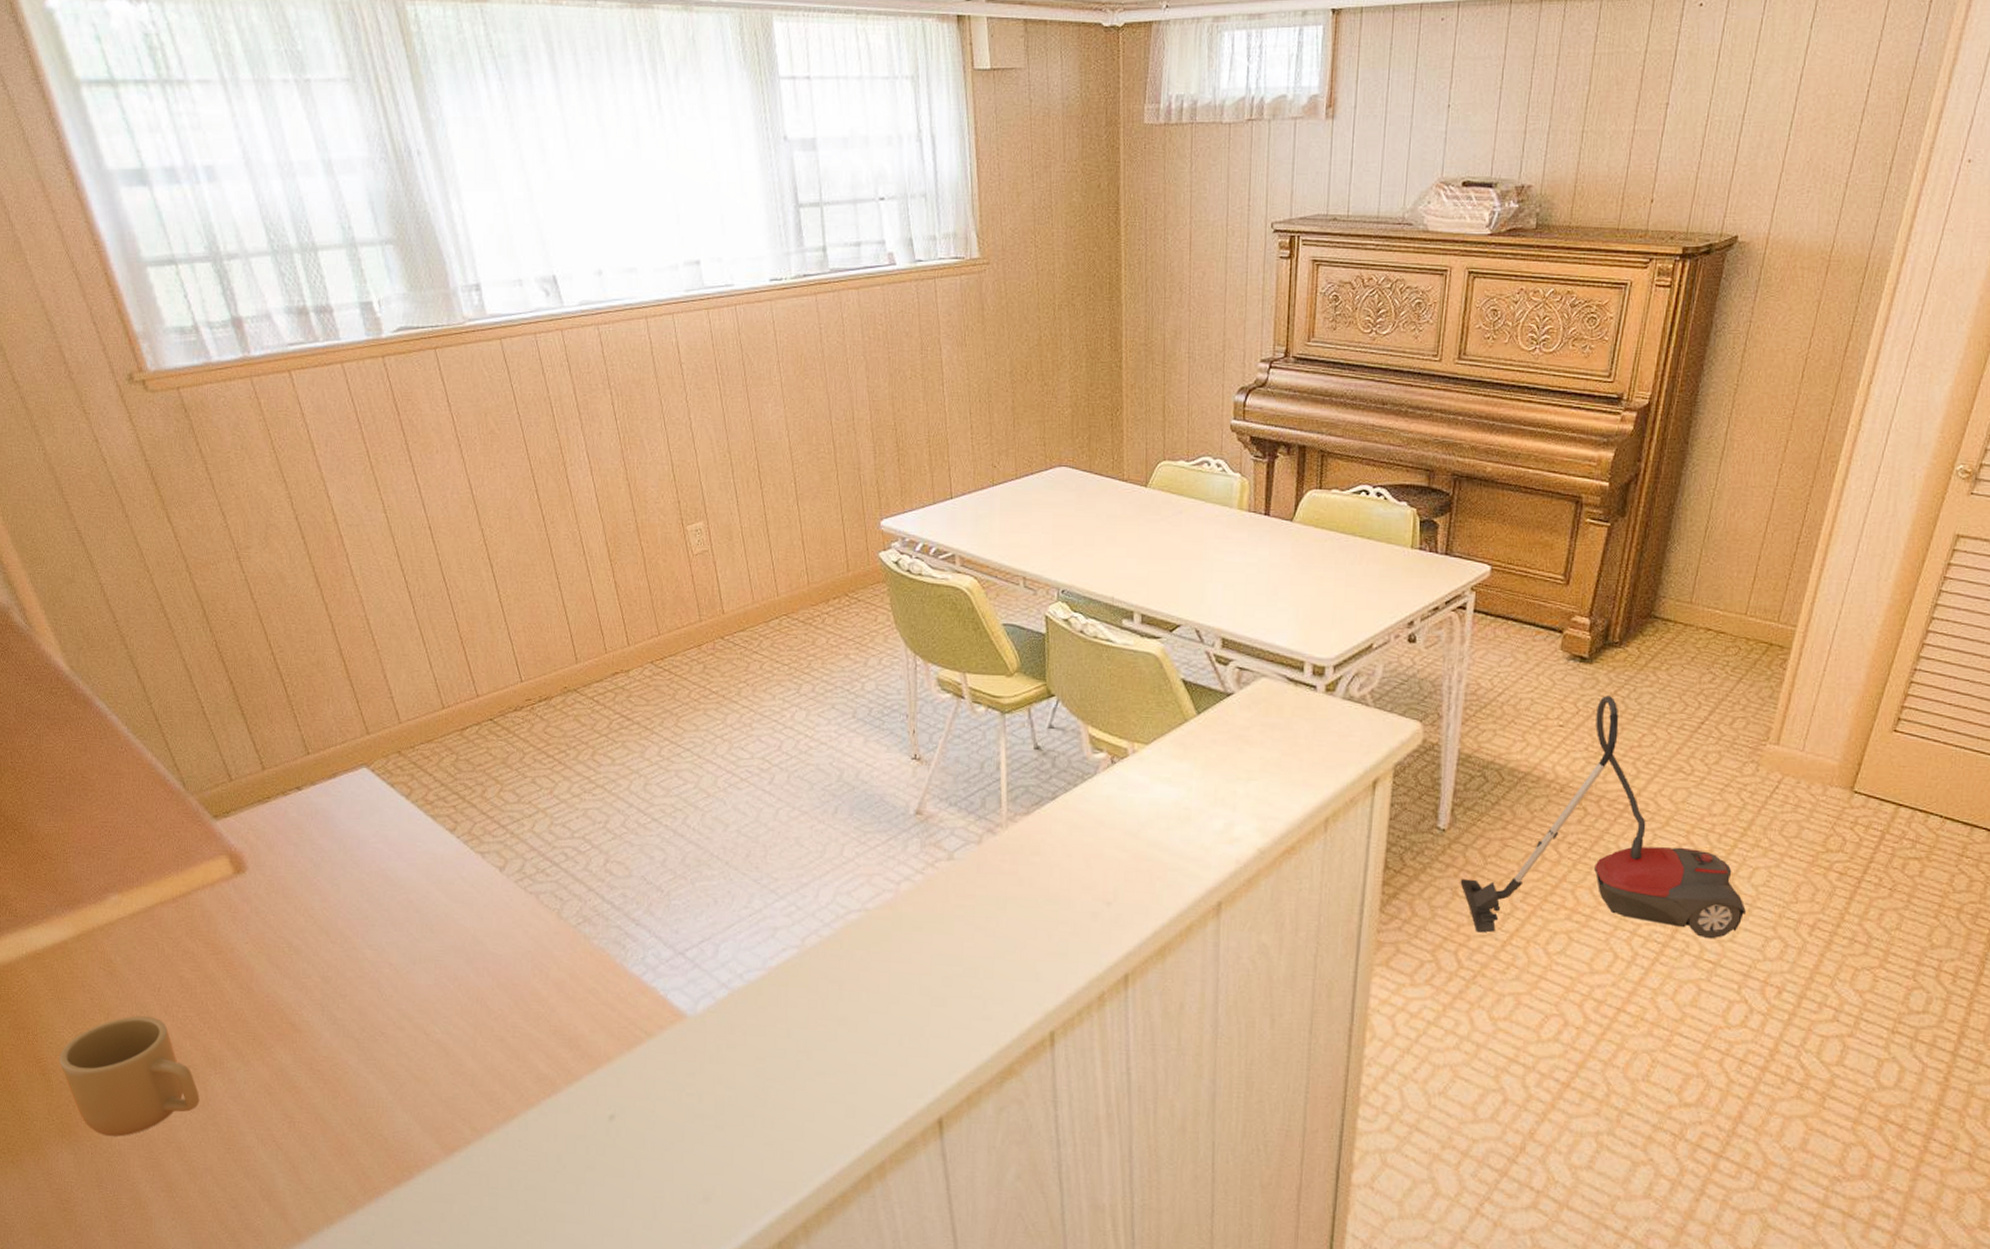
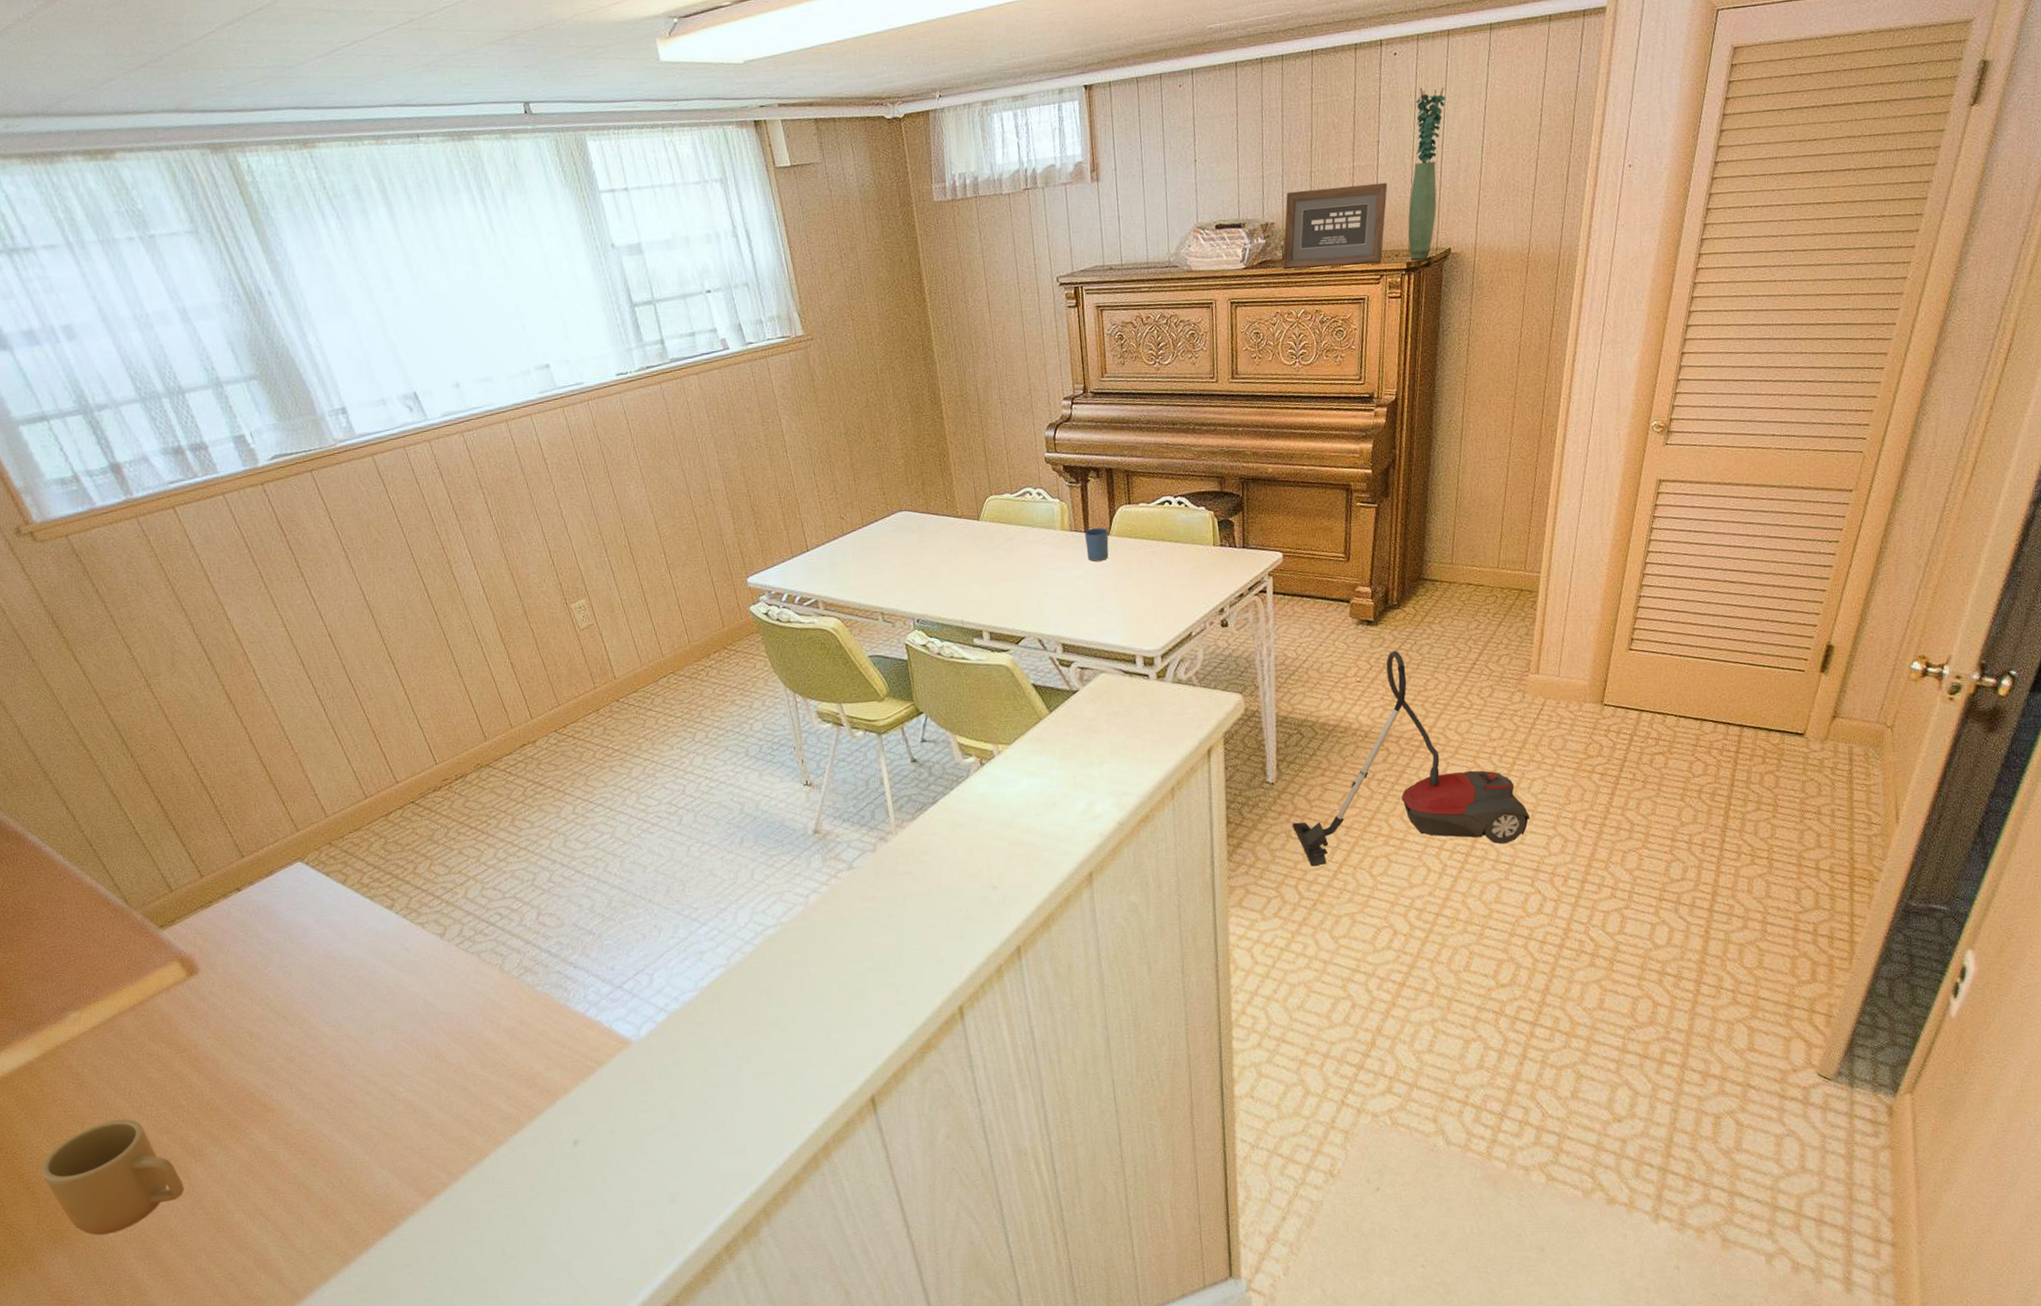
mug: none [1264,512,1293,549] -> present [1085,528,1109,562]
picture frame: none [1535,152,1672,245] -> present [1282,182,1388,270]
vase: none [1686,46,1755,247] -> present [1408,87,1445,262]

